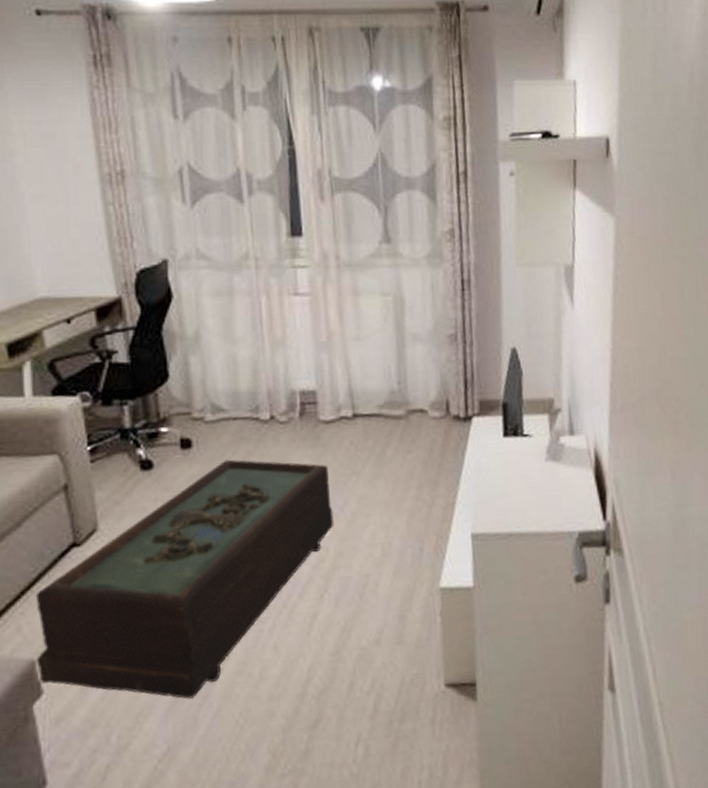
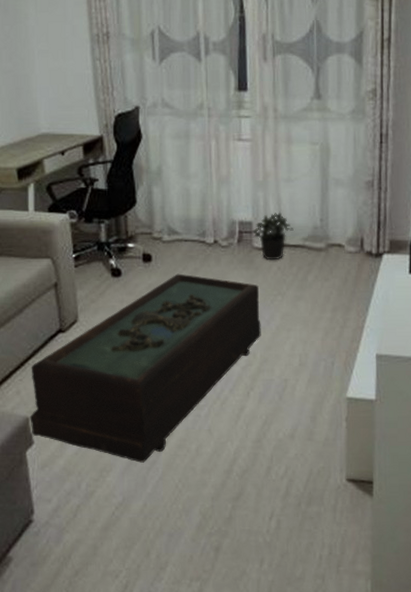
potted plant: none [316,376,367,435] -> present [251,212,294,260]

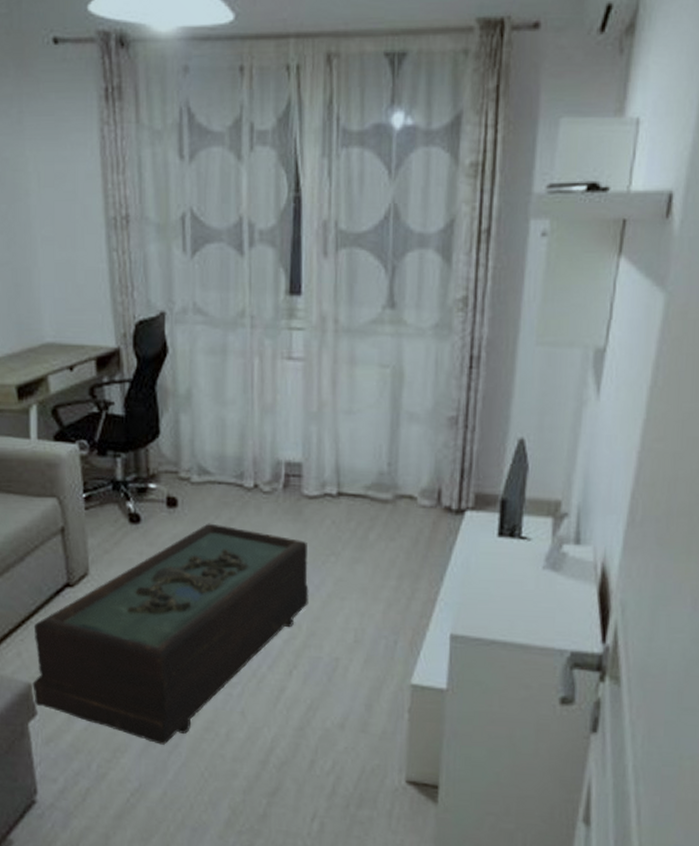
potted plant: present [251,212,294,260] -> none [301,451,354,512]

